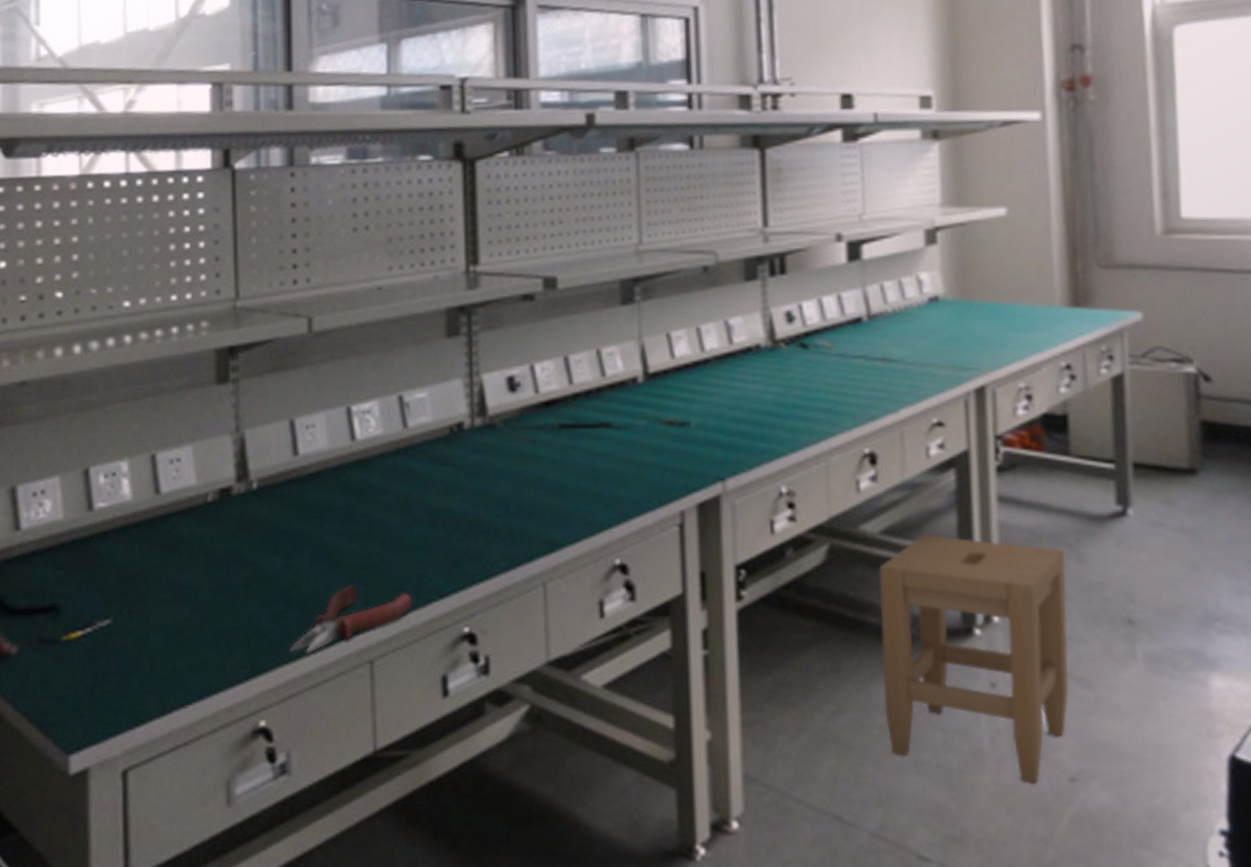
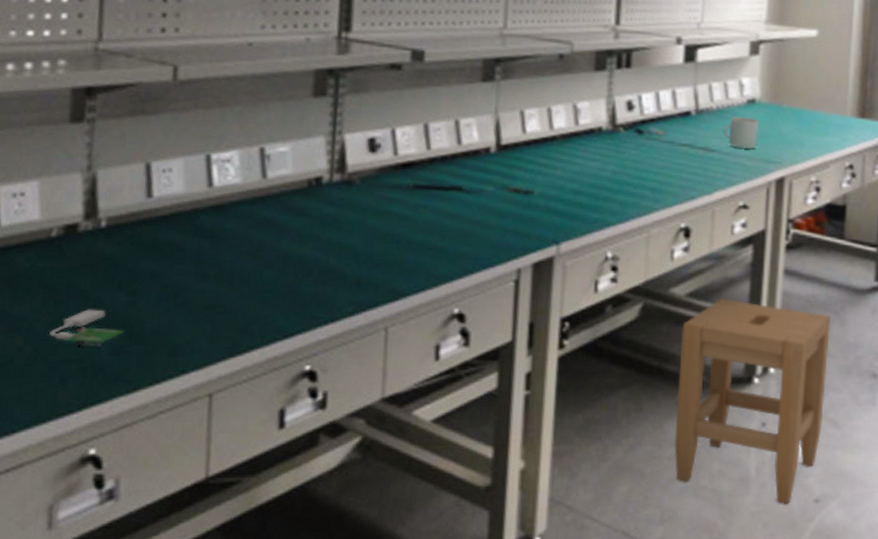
circuit board: none [214,574,283,614] -> present [49,309,125,348]
pliers: present [289,585,414,654] -> none [126,323,258,387]
mug: none [903,318,947,357] -> present [723,116,760,150]

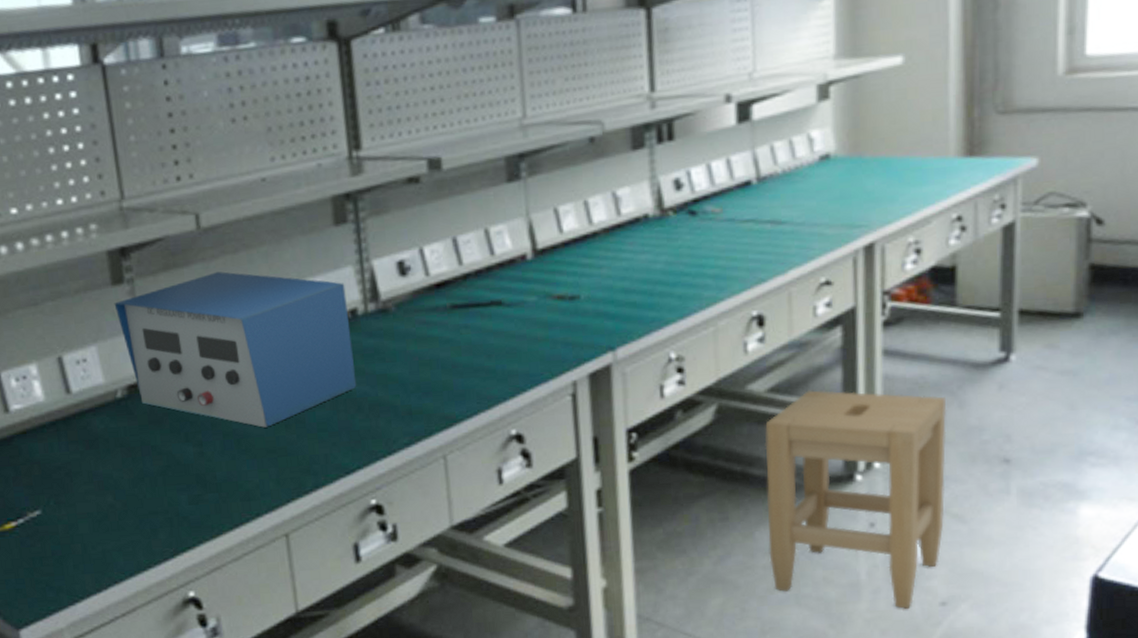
circuit board: present [49,309,125,348] -> none [134,462,199,499]
power supply: none [68,124,314,283] -> present [114,271,357,428]
mug: present [723,116,760,150] -> none [792,177,838,216]

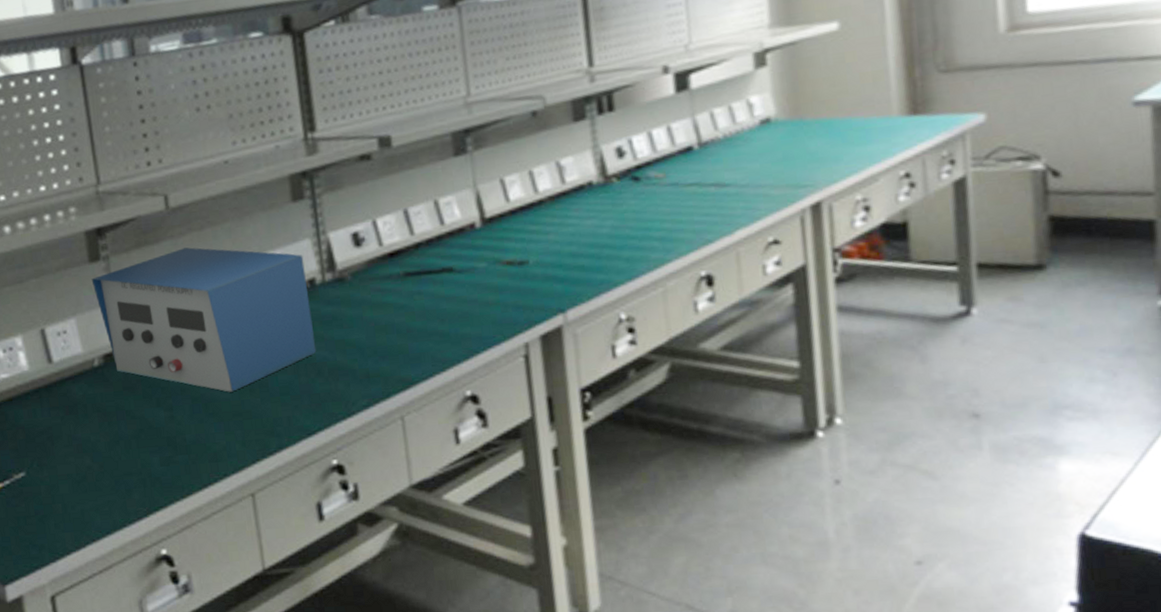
stool: present [765,390,947,609] -> none [720,347,914,568]

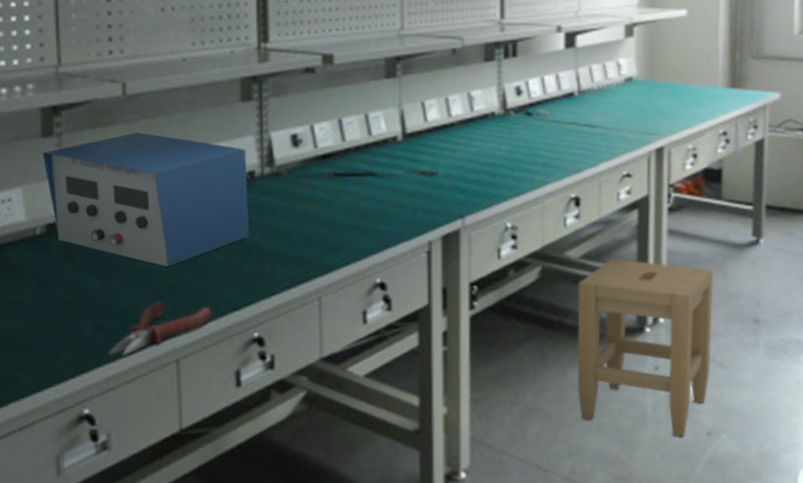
pliers: none [179,430,285,492] -> present [108,301,213,356]
stool: none [720,347,914,568] -> present [577,258,714,437]

